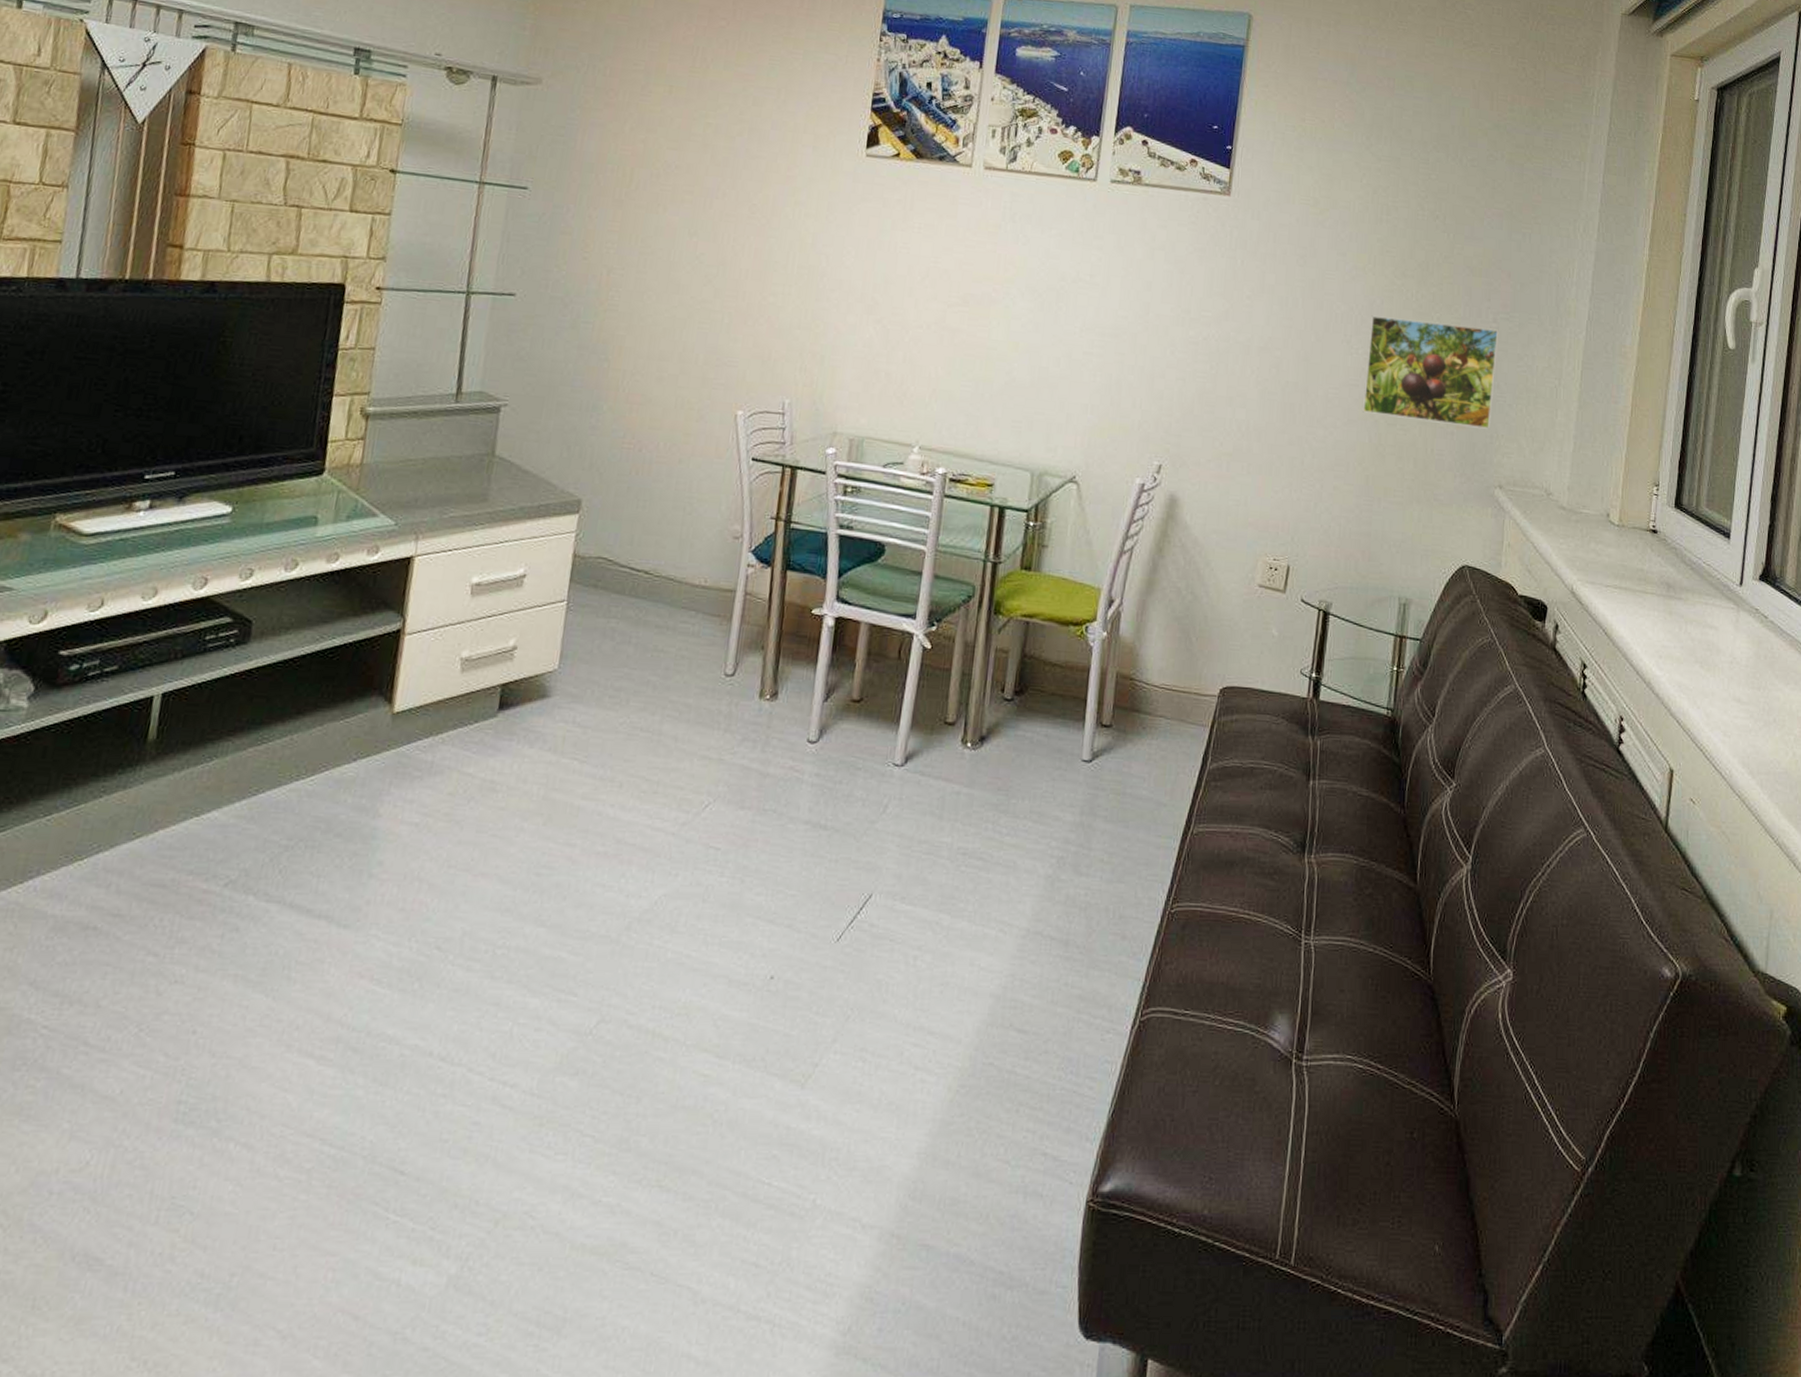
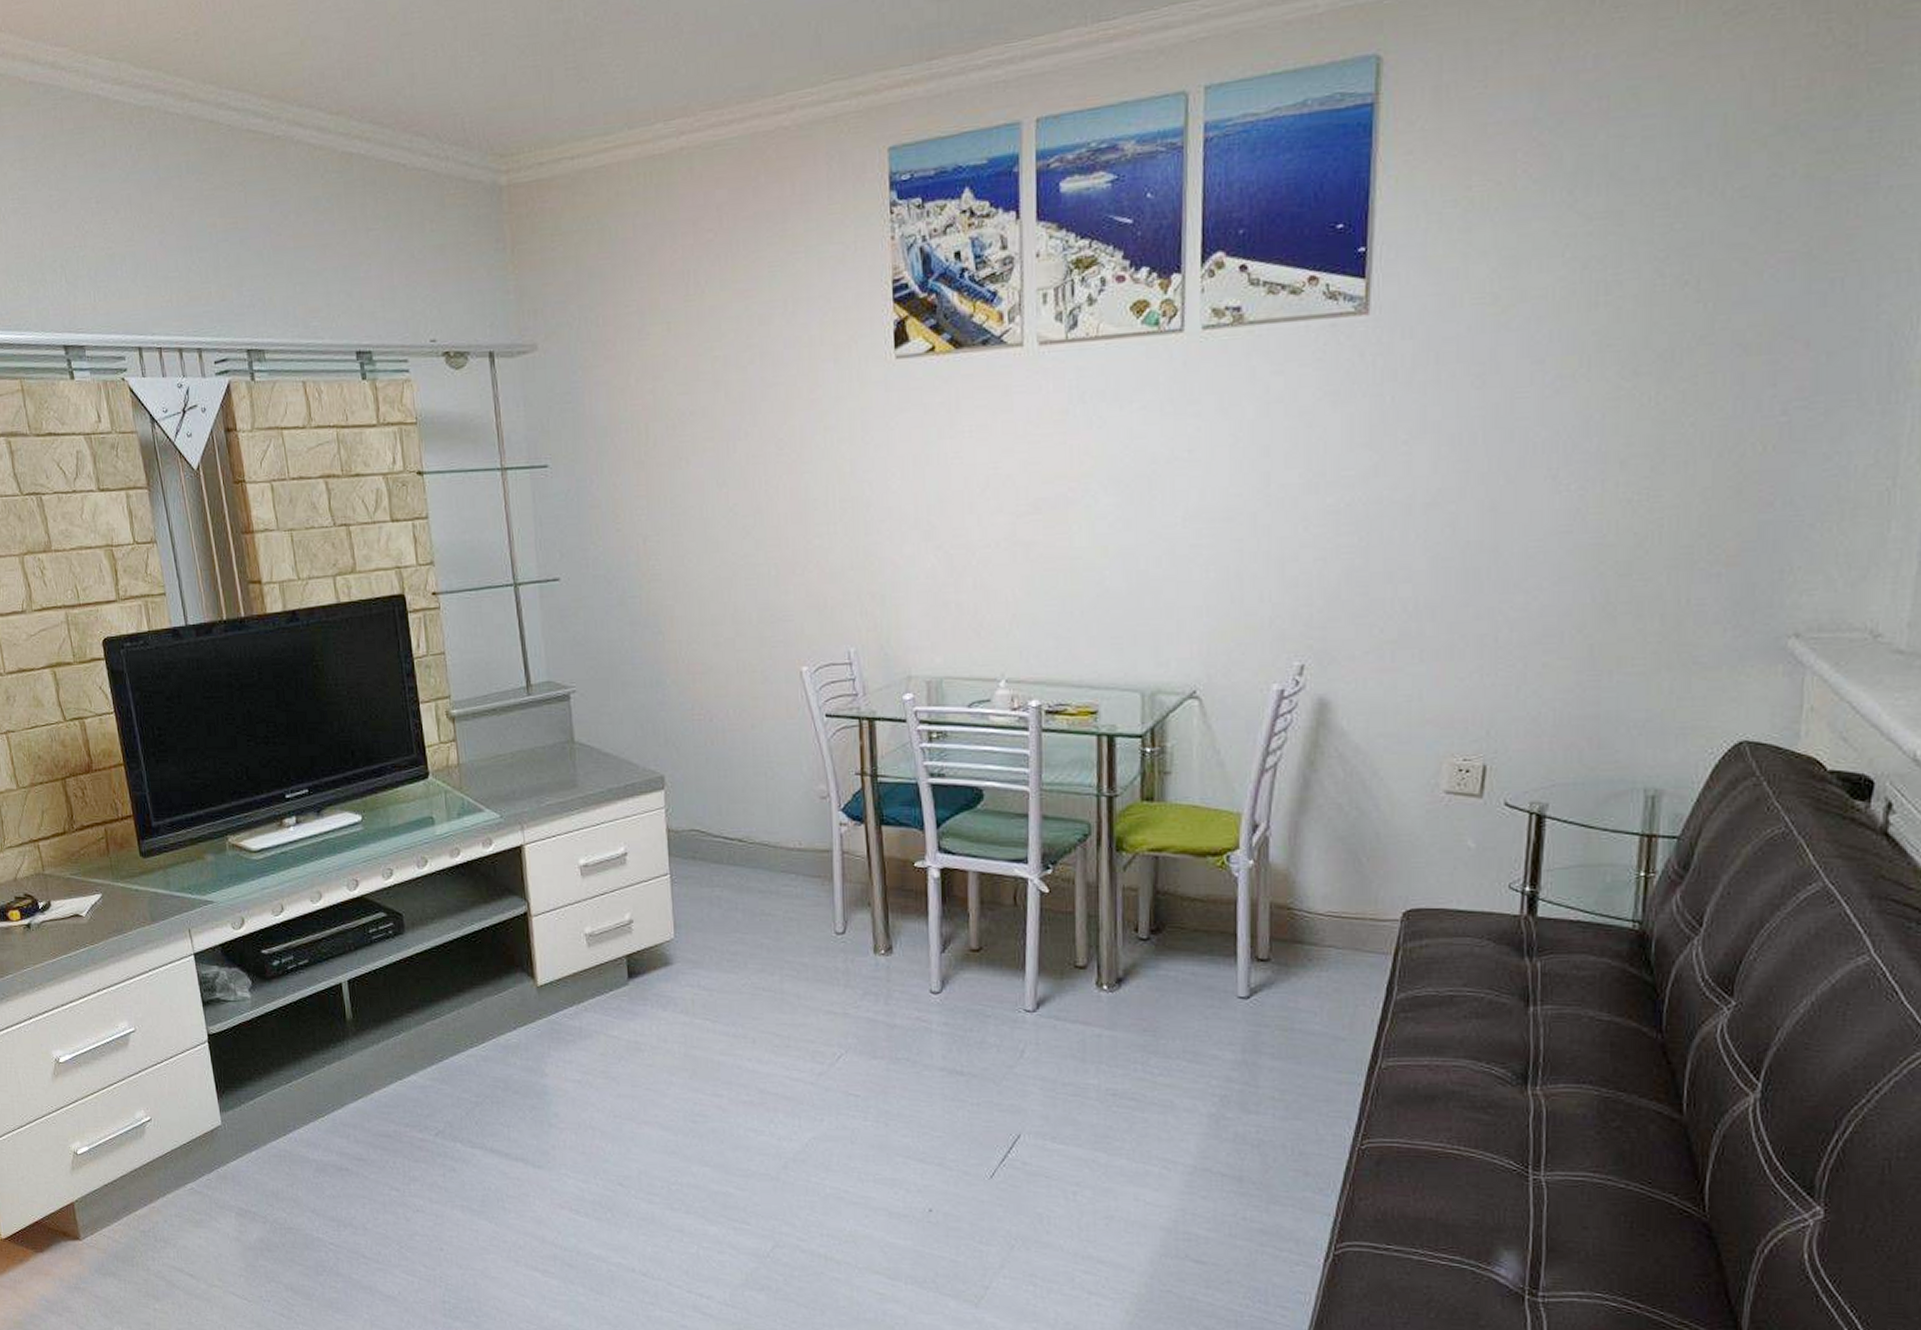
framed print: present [1361,315,1499,429] -> none [1578,424,1792,566]

